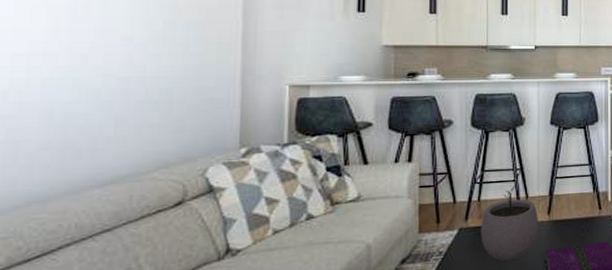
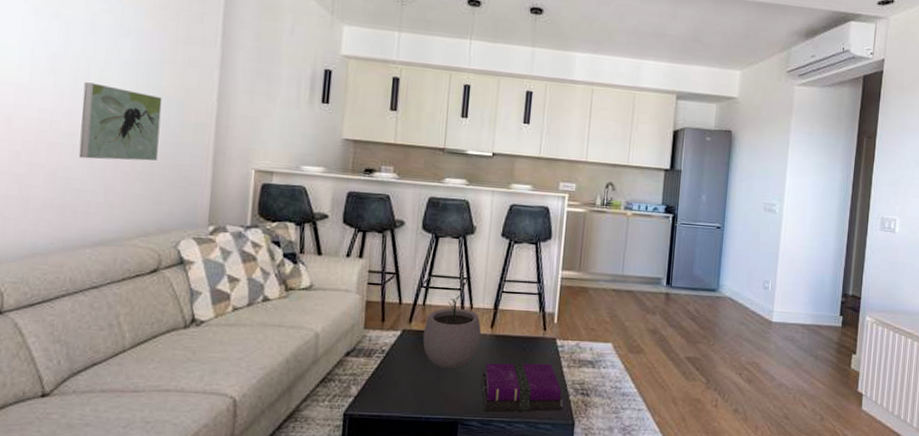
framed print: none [81,10,179,92] -> present [79,82,163,161]

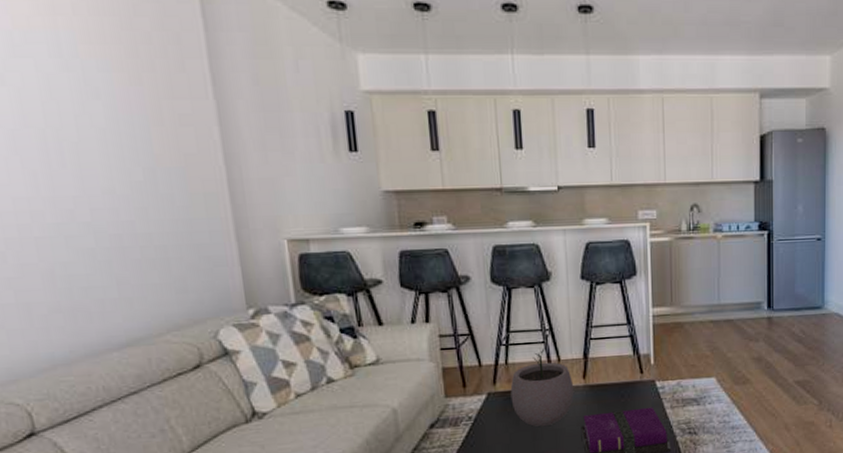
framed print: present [79,82,163,161] -> none [58,160,171,251]

